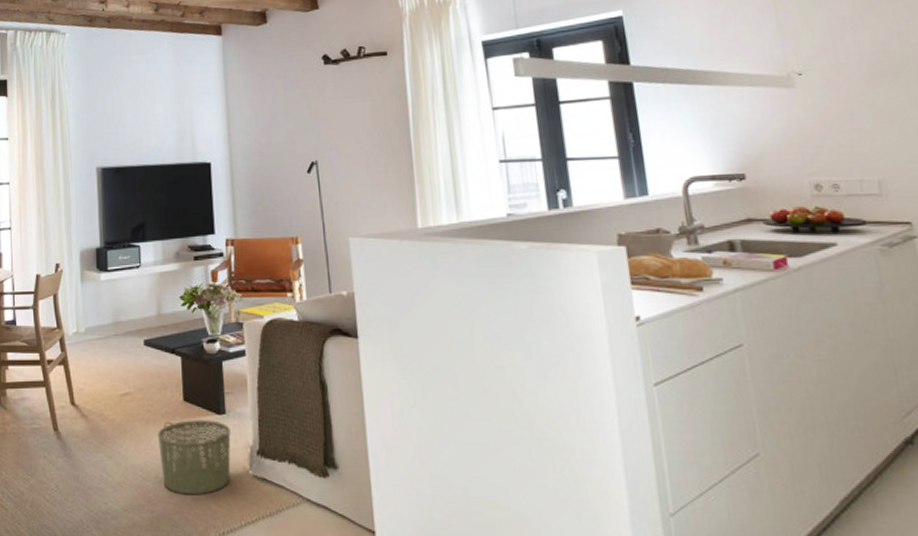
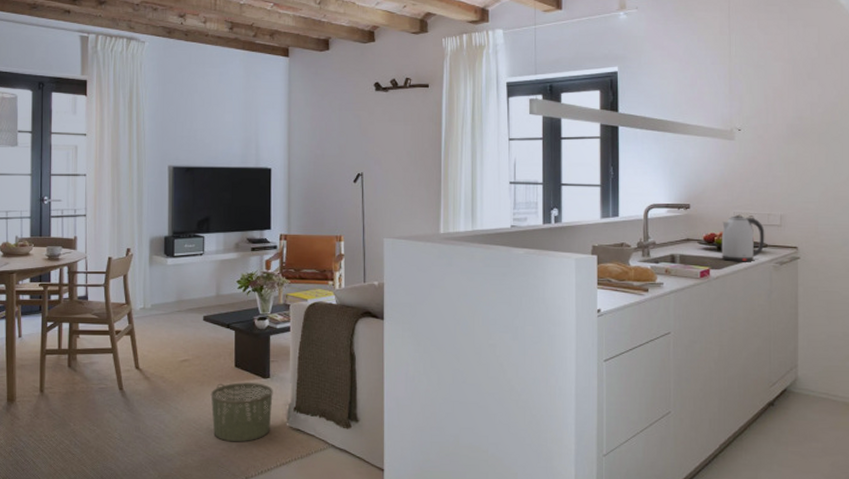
kettle: none [794,184,862,247] -> present [721,215,765,262]

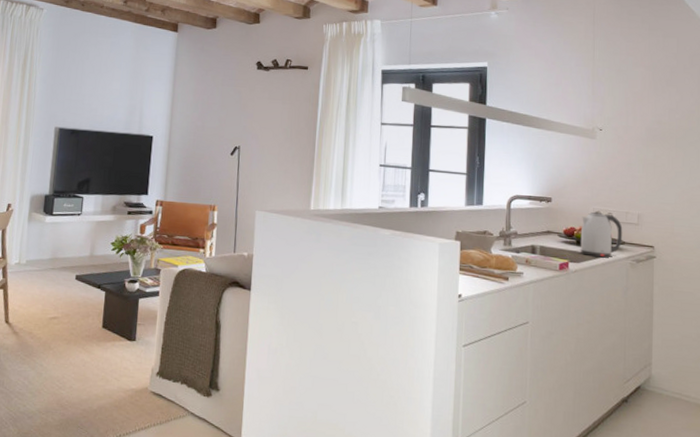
basket: present [210,382,273,442] -> none [75,343,138,404]

